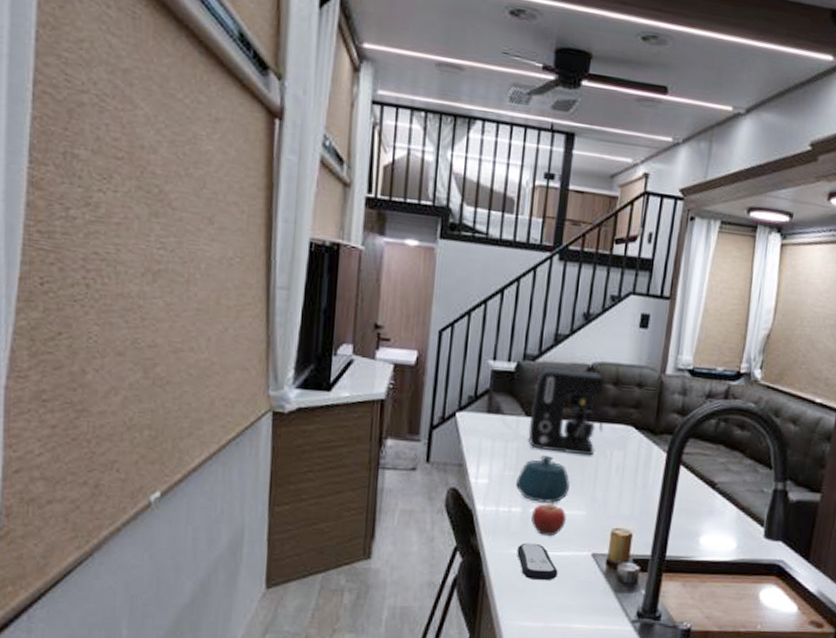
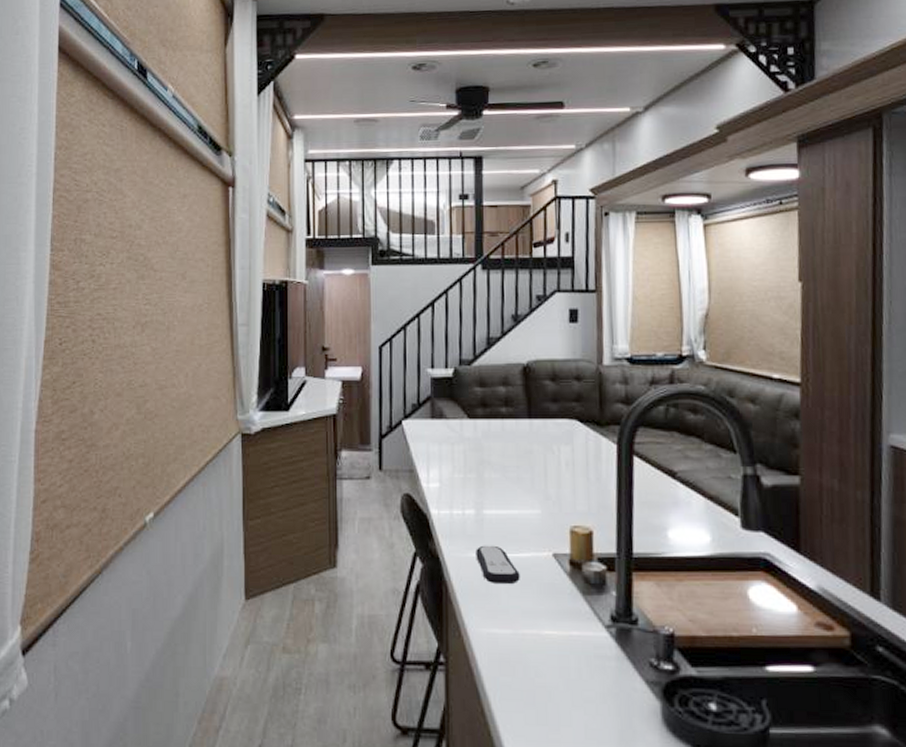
teapot: present [516,455,570,504] -> none [467,456,520,505]
coffee maker: present [528,367,604,456] -> none [472,369,547,453]
fruit: present [531,502,566,536] -> none [486,502,521,537]

